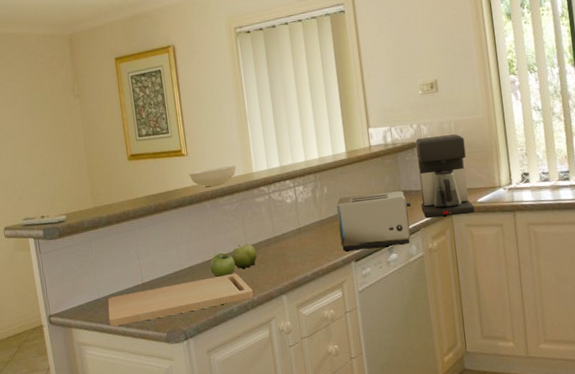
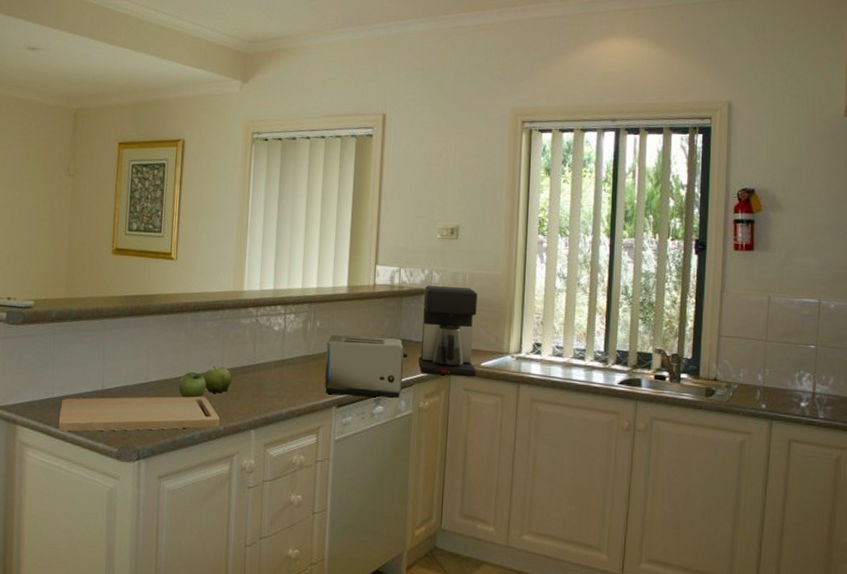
bowl: present [189,165,236,188] -> none [174,278,226,299]

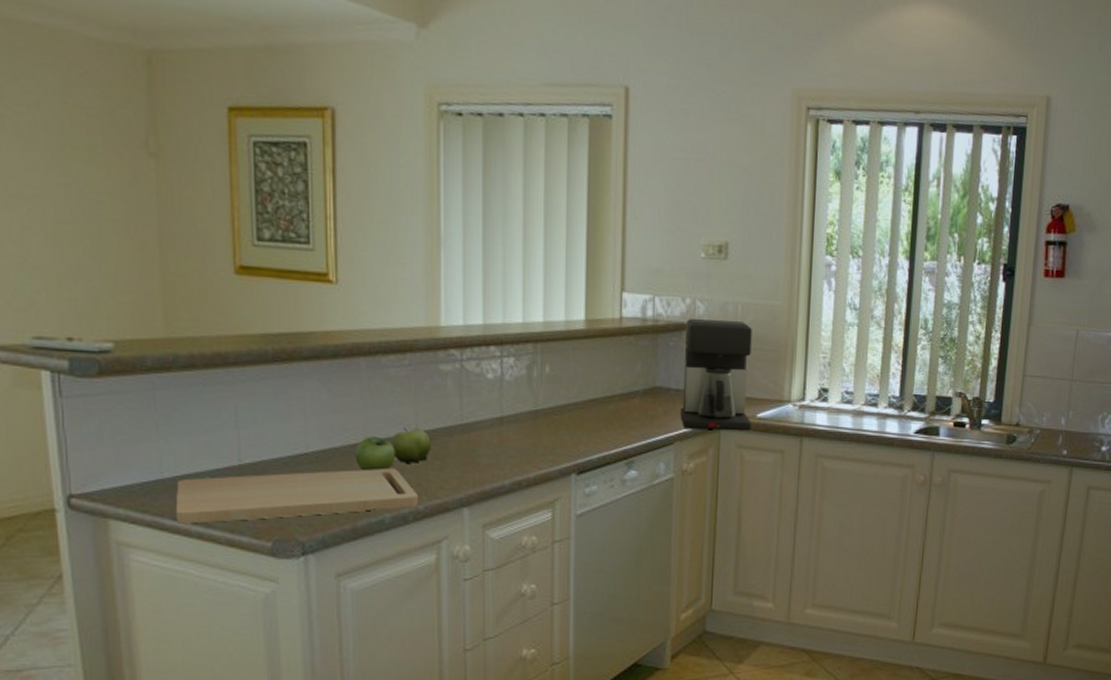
toaster: present [324,335,408,399] -> none [559,383,667,461]

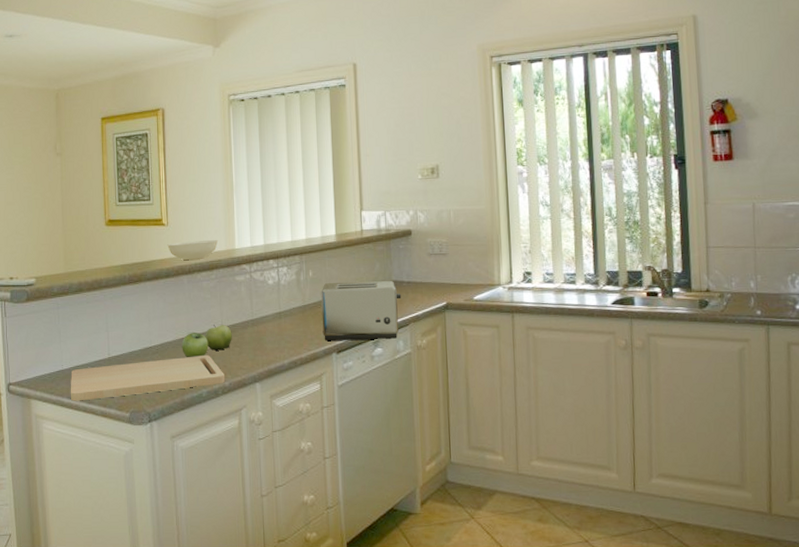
bowl: none [336,309,414,338] -> present [167,239,218,261]
toaster: none [559,383,667,461] -> present [321,281,402,342]
coffee maker: present [680,319,752,432] -> none [411,224,470,313]

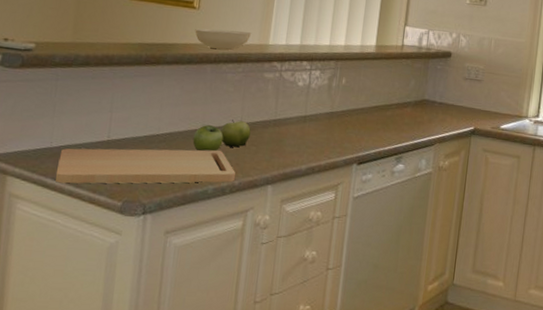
toaster: present [321,281,402,342] -> none [346,93,432,158]

